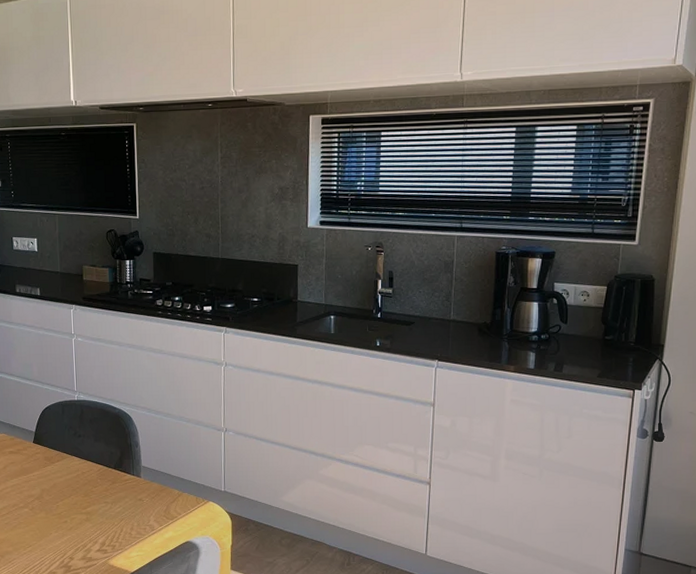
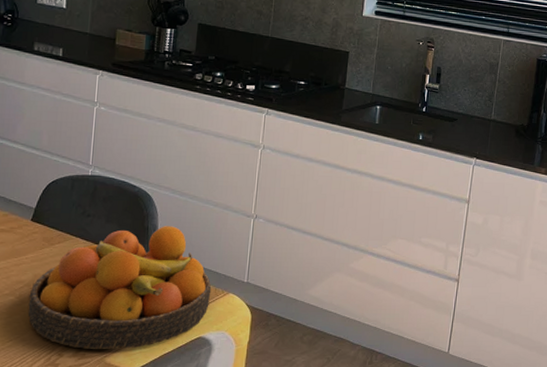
fruit bowl: none [40,442,193,554] -> present [28,226,212,350]

